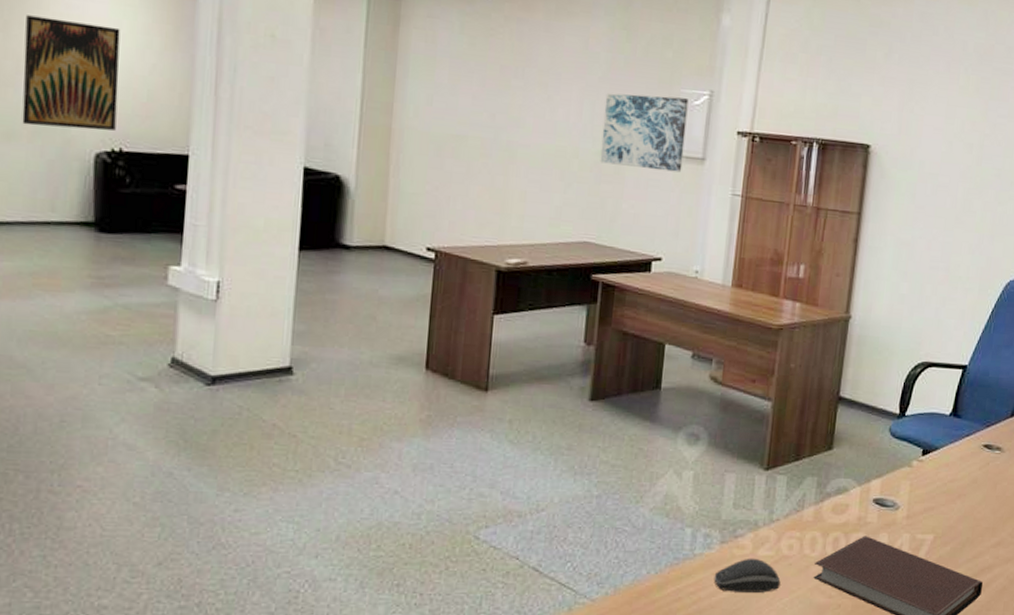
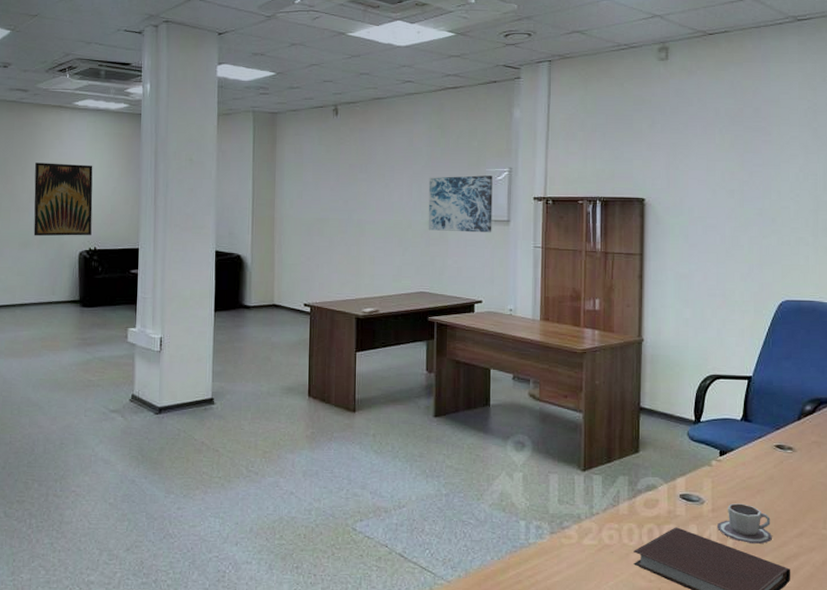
computer mouse: present [714,558,781,593] -> none [547,546,605,577]
cup: none [910,509,969,554] -> present [717,503,772,544]

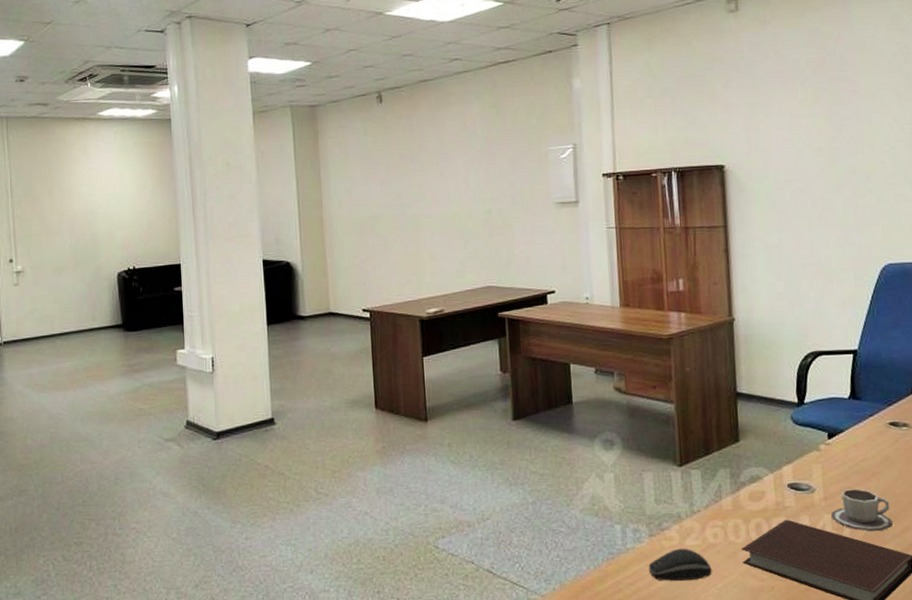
wall art: present [33,162,93,237] -> none [63,178,129,260]
wall art: present [428,175,493,233] -> none [486,154,560,219]
computer mouse: none [547,546,605,577] -> present [648,548,712,581]

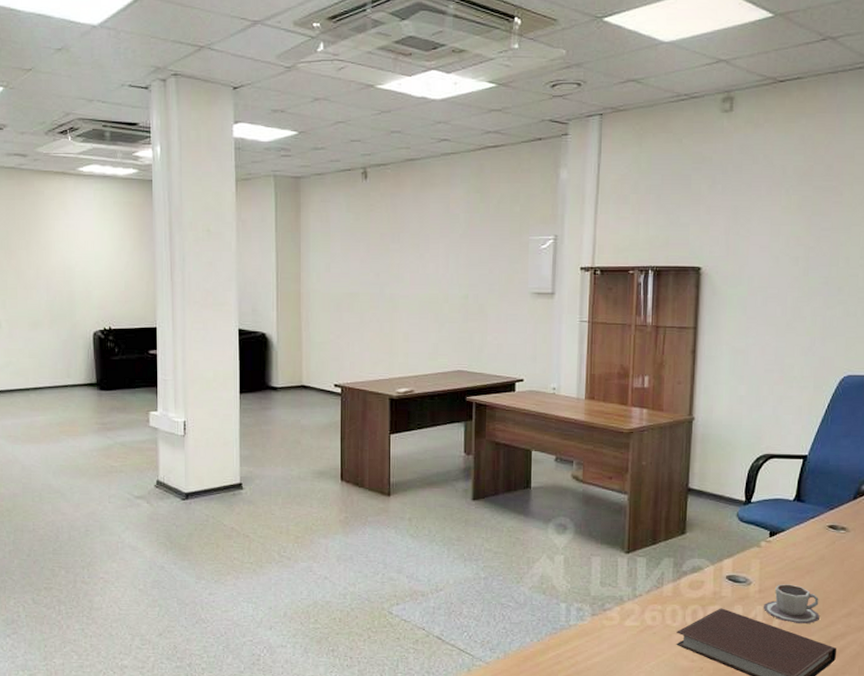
computer mouse: present [648,548,712,581] -> none [588,628,647,657]

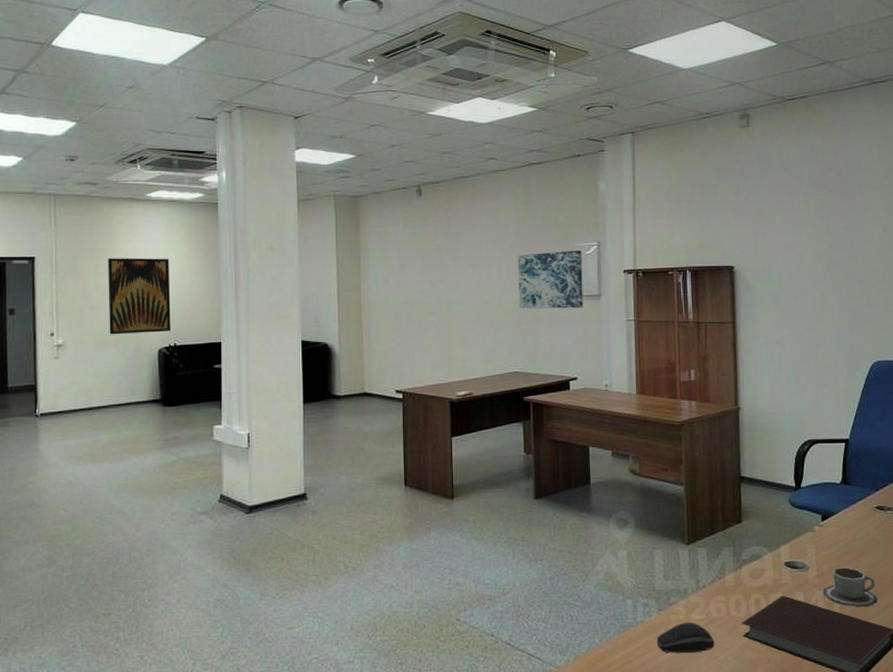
wall art: none [40,235,105,316] -> present [108,257,171,335]
wall art: none [466,244,536,307] -> present [517,250,584,309]
computer mouse: none [588,628,647,657] -> present [656,622,715,653]

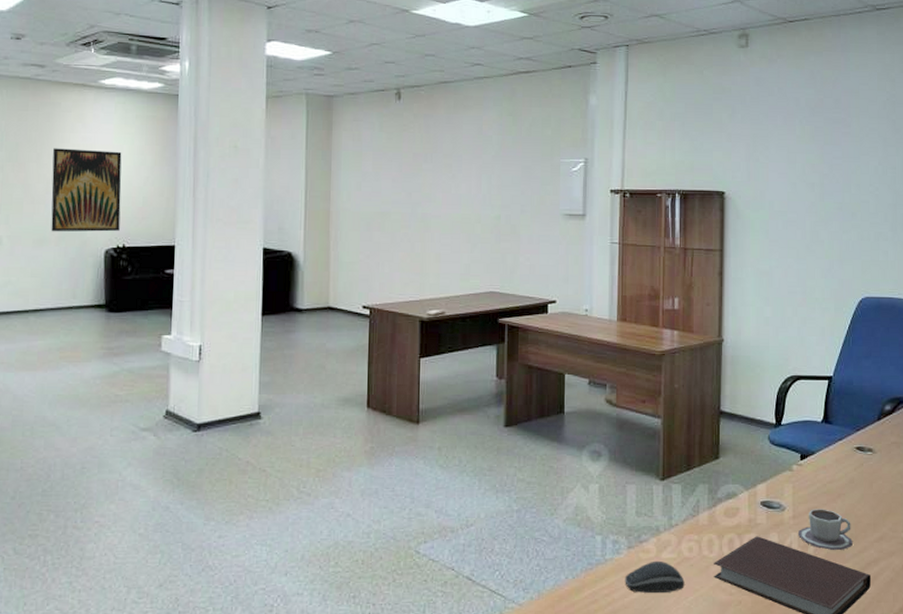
wall art: present [517,250,584,309] -> none [498,166,568,228]

